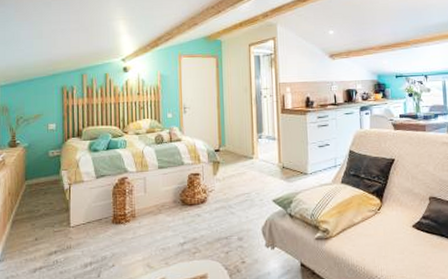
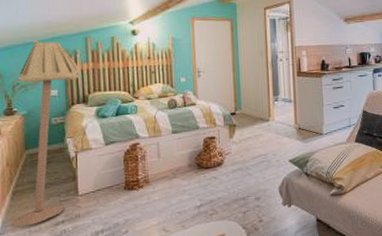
floor lamp: none [9,76,76,255] -> present [10,40,80,227]

